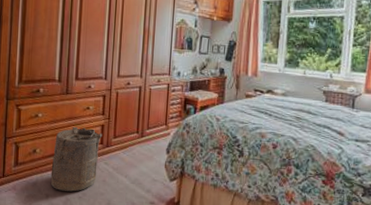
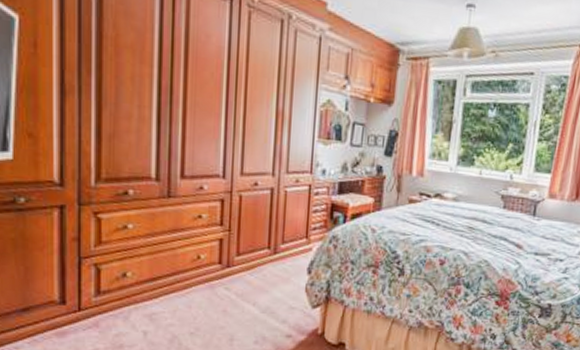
laundry hamper: present [50,127,103,192] -> none [149,242,221,326]

